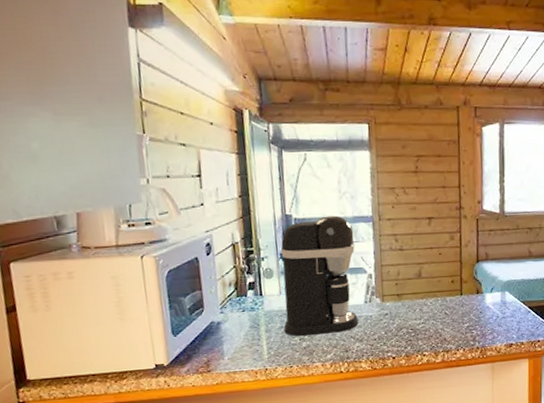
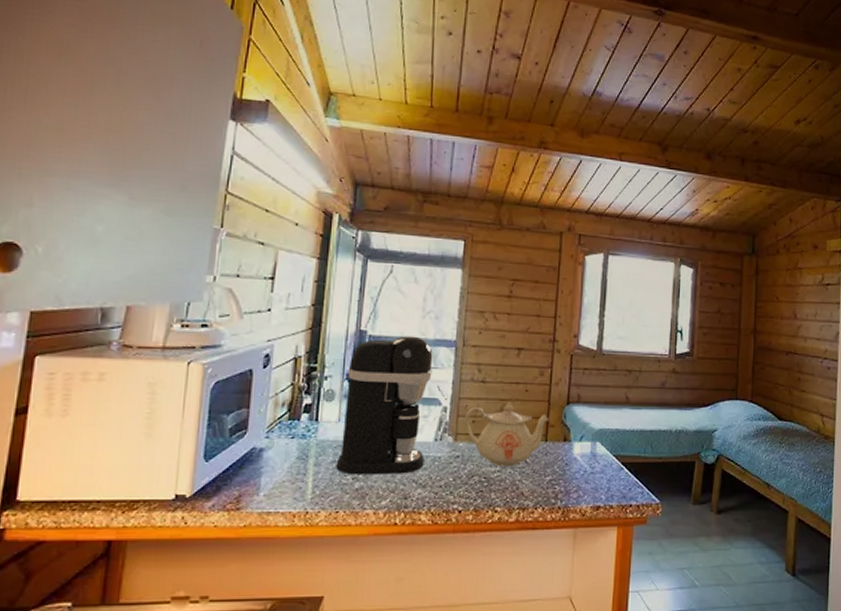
teapot: none [388,265,462,319] -> present [464,402,548,466]

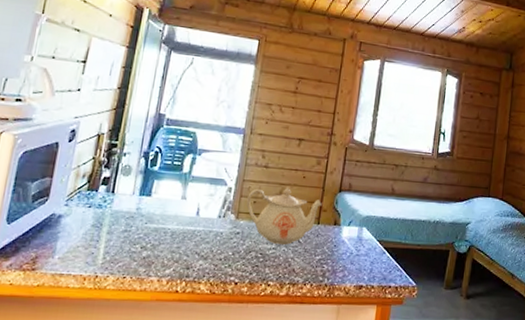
coffee maker: present [336,336,433,475] -> none [127,121,223,246]

